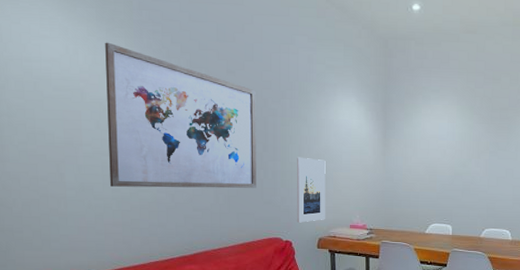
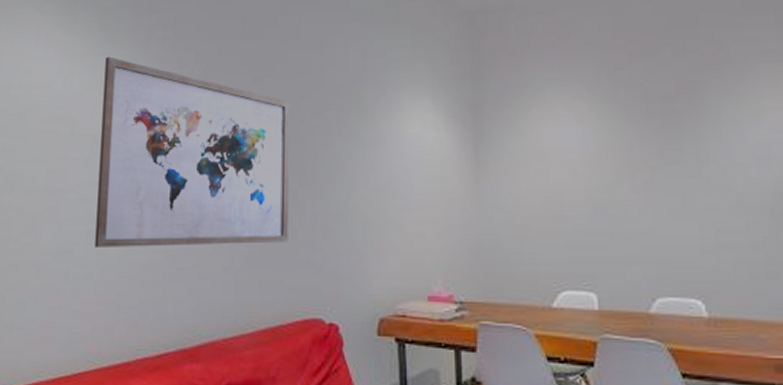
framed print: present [296,157,326,223] -> none [345,192,389,294]

